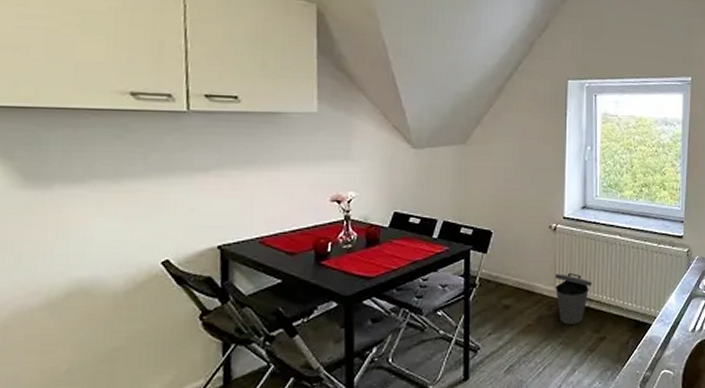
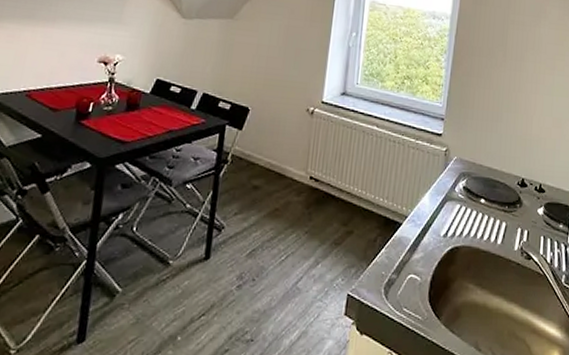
trash can: present [554,272,592,325] -> none [306,159,345,214]

